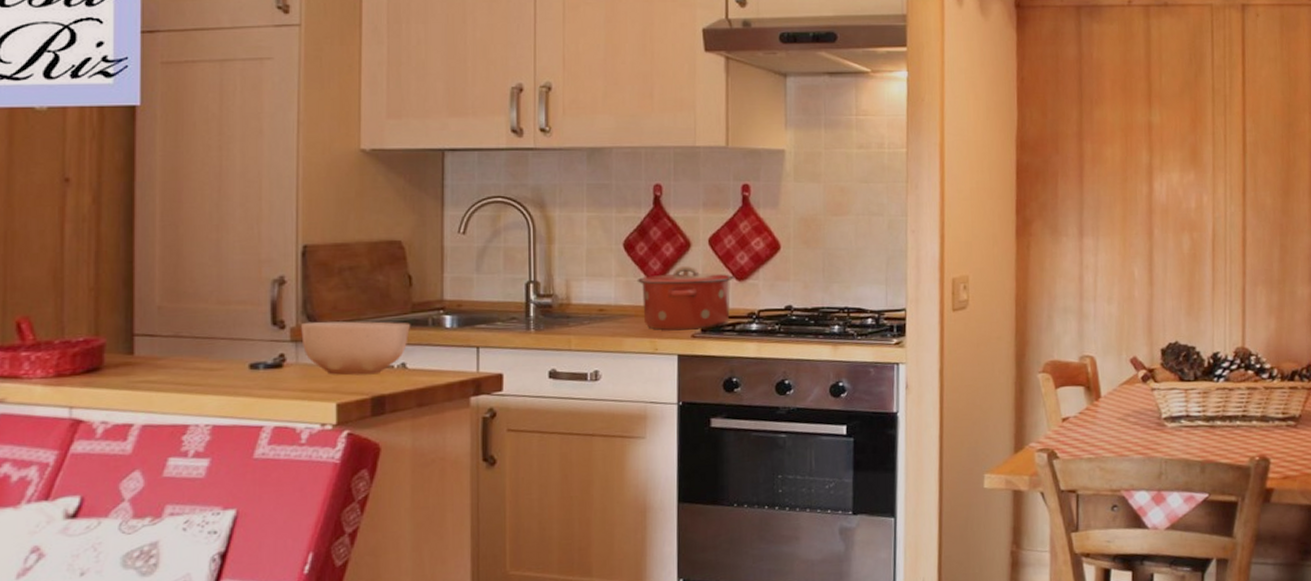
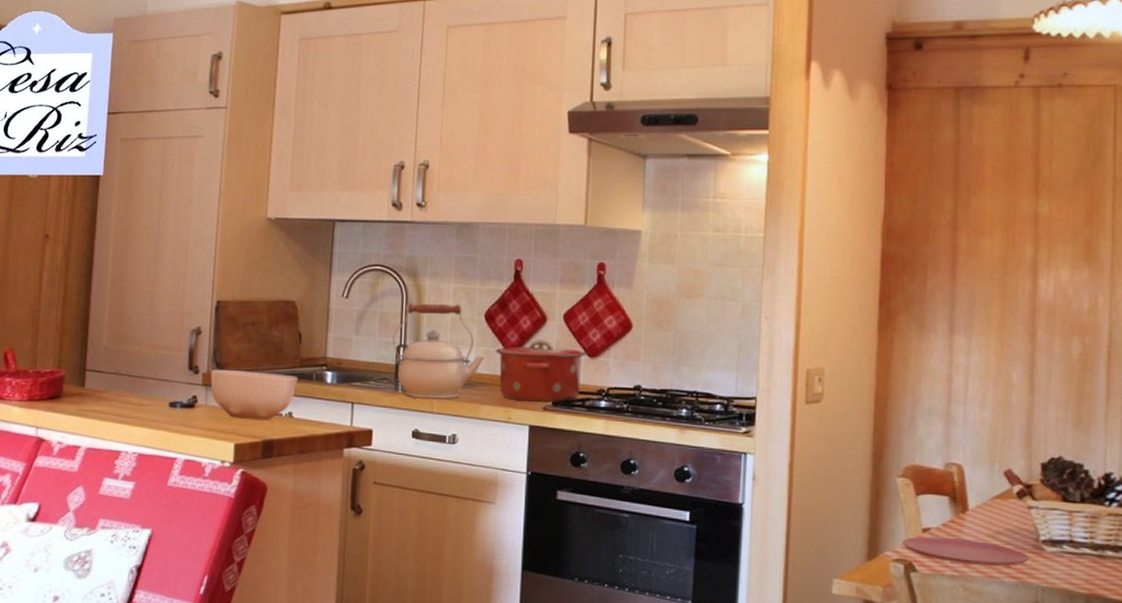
kettle: none [520,234,626,338] -> present [392,303,485,400]
plate: none [1044,423,1154,448] -> present [901,536,1030,567]

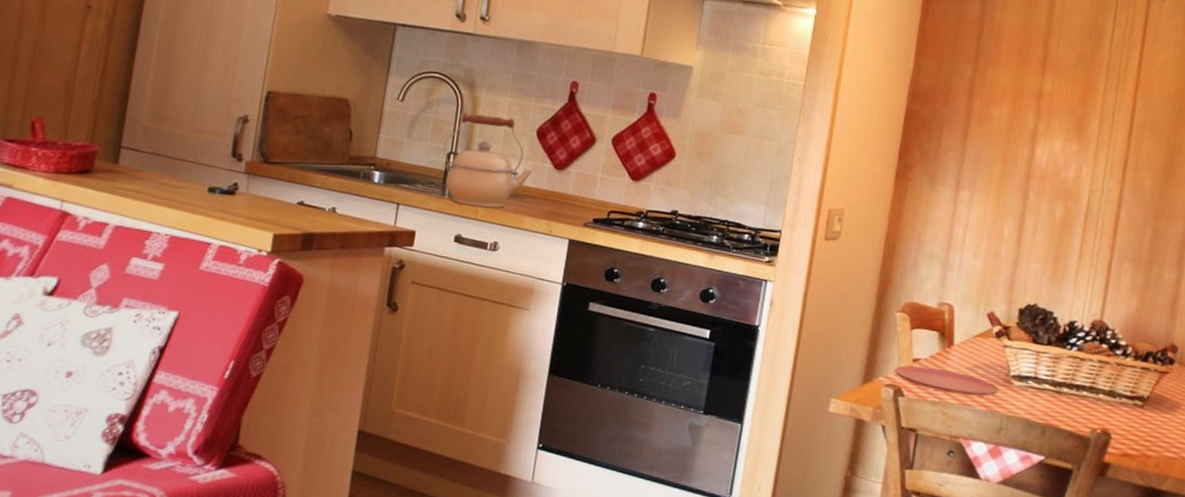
bowl: present [211,369,299,421] -> none [254,158,346,214]
casserole: present [495,340,586,403] -> none [543,159,630,220]

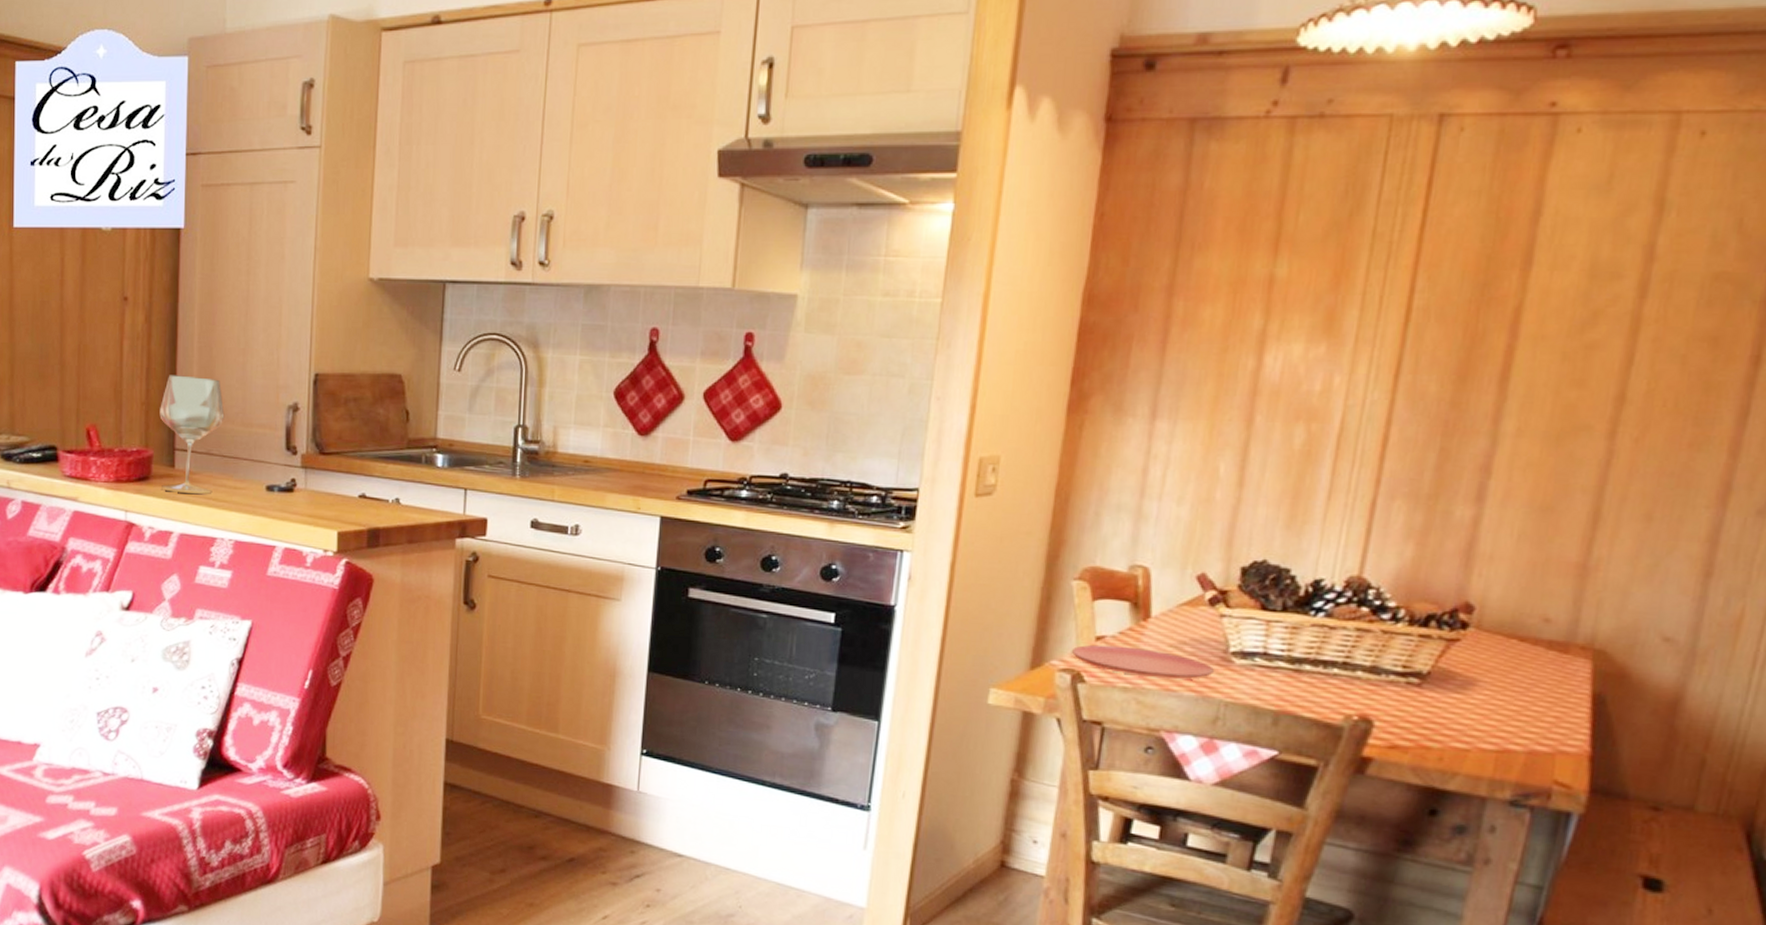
wine glass: none [101,79,175,192] -> present [159,375,225,495]
kettle: present [443,112,533,209] -> none [510,377,613,488]

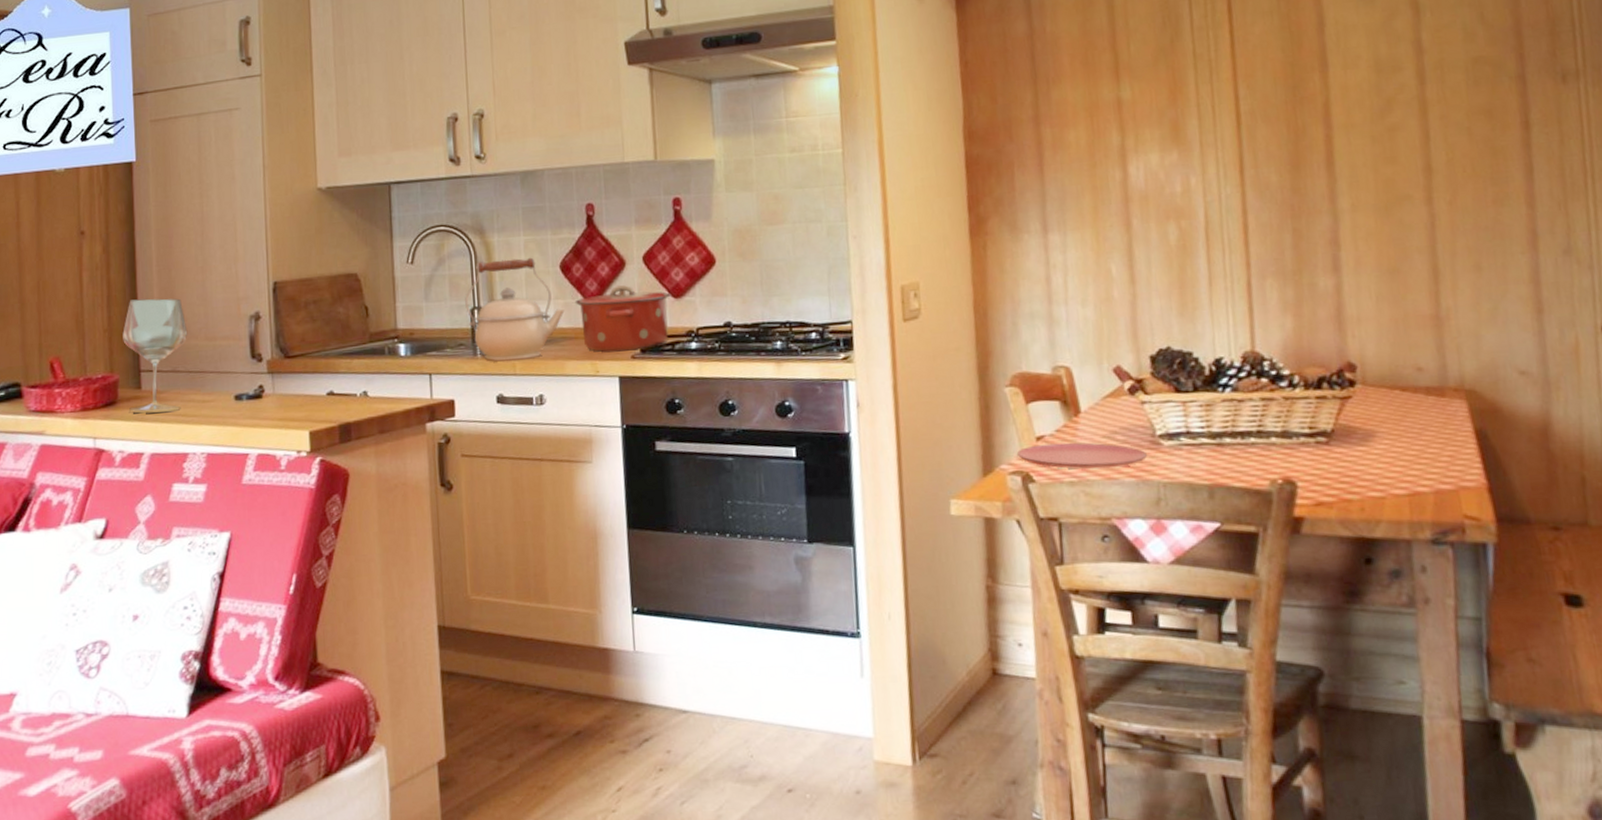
kettle: none [510,377,613,488] -> present [465,257,565,363]
casserole: none [624,421,727,492] -> present [574,285,670,352]

